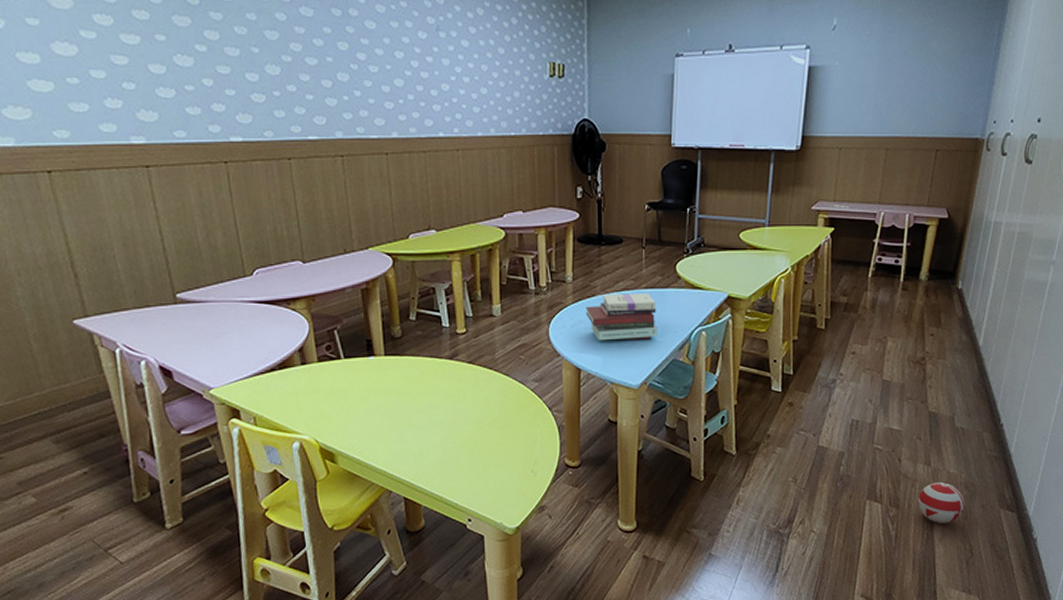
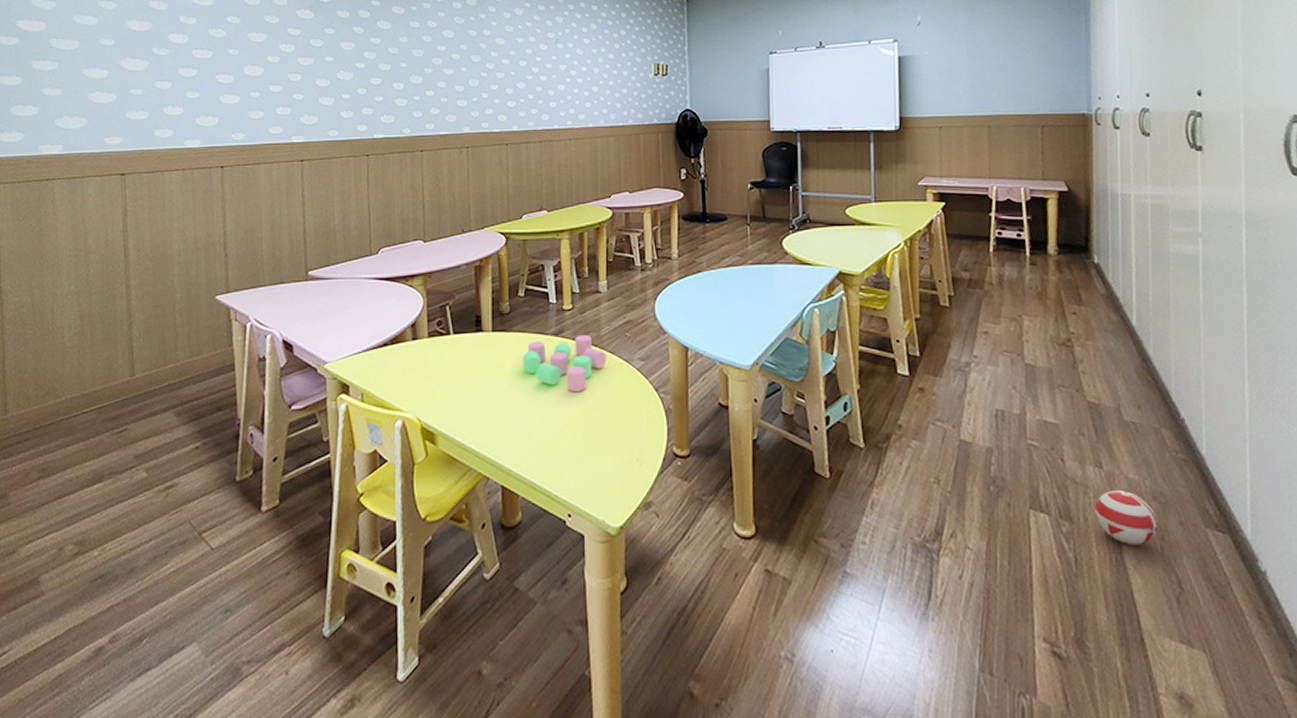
toy blocks: none [417,357,502,413] -> present [522,334,607,393]
books: present [585,292,658,341] -> none [691,268,767,318]

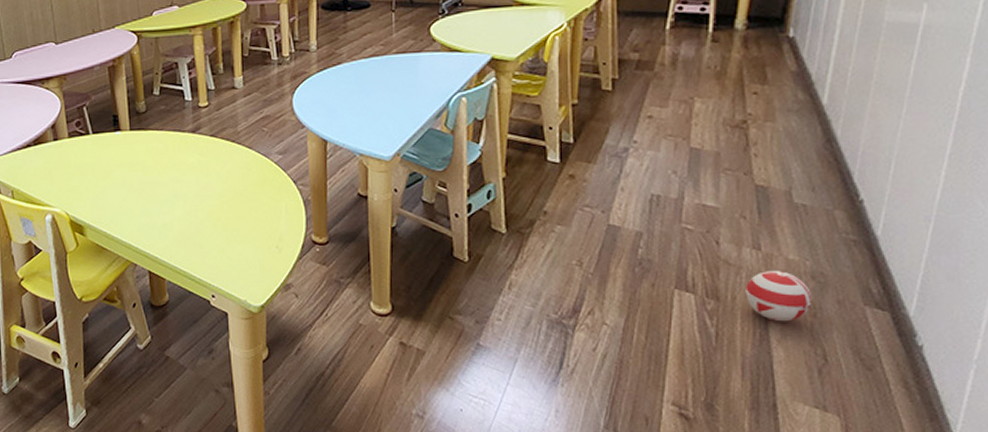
toy blocks: present [522,334,607,393] -> none [161,130,245,186]

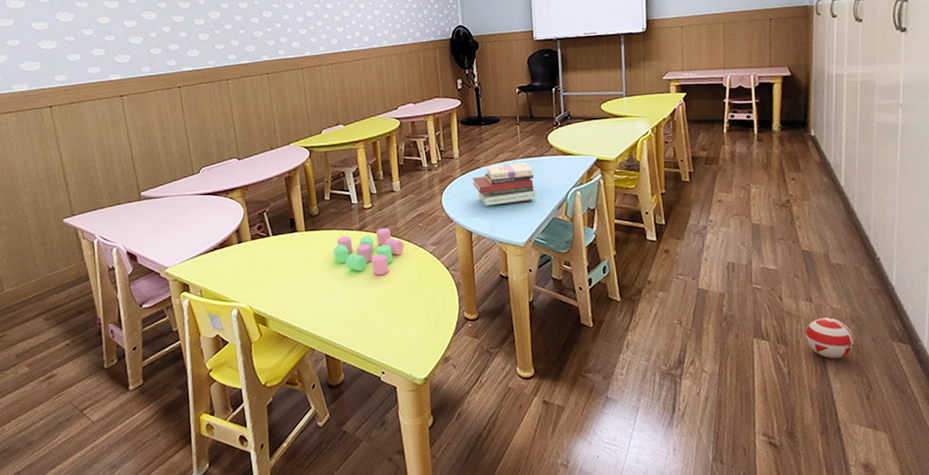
toy blocks: none [161,130,245,186] -> present [333,227,405,276]
books: none [331,58,411,111] -> present [472,161,537,206]

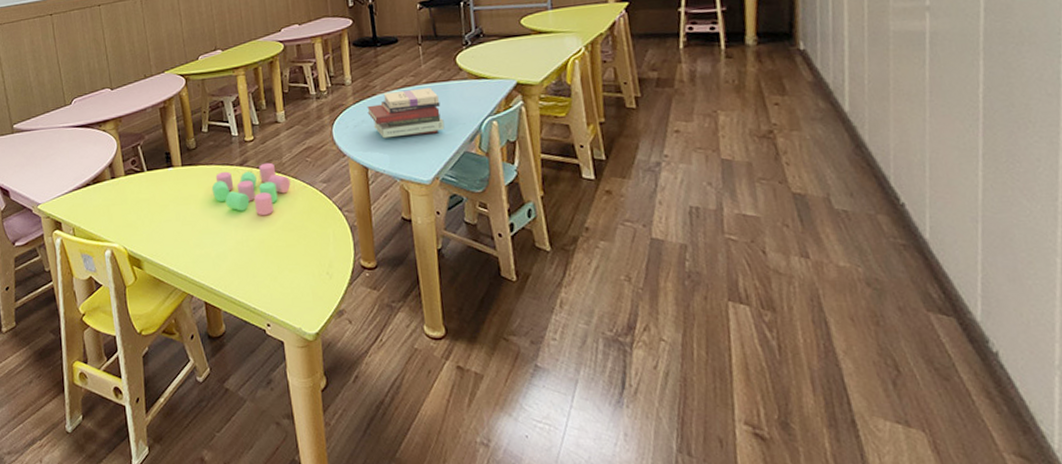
ball: present [805,317,855,359] -> none [800,278,873,332]

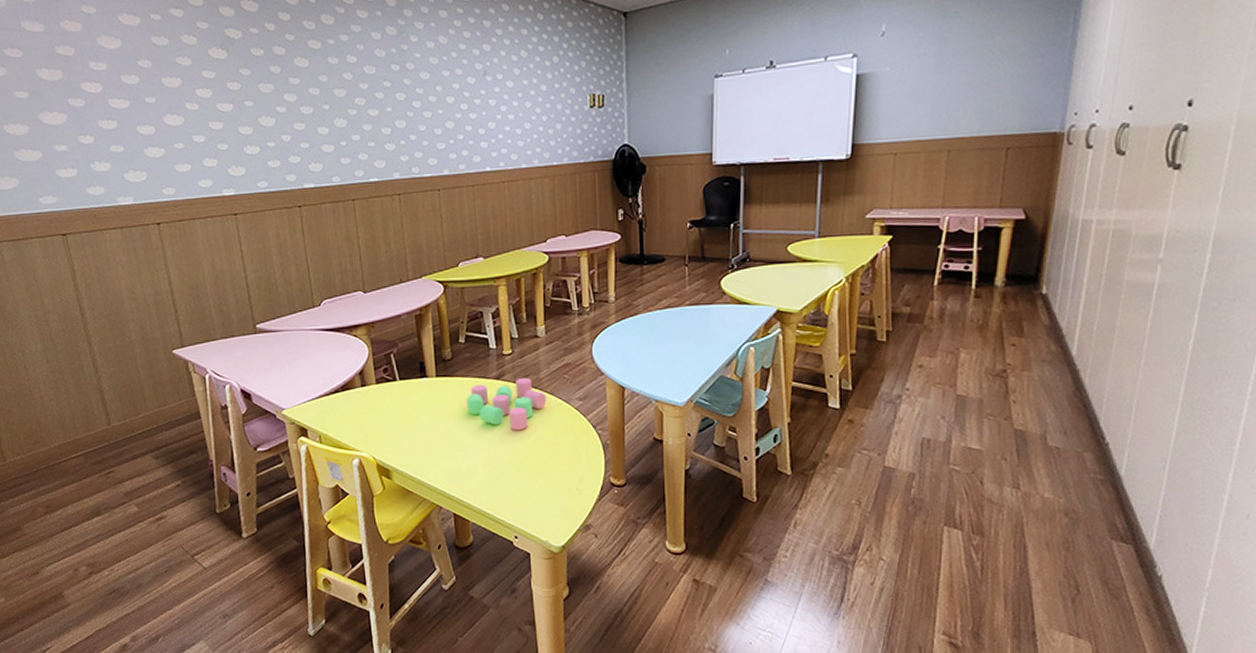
books: present [367,87,445,139] -> none [628,309,703,359]

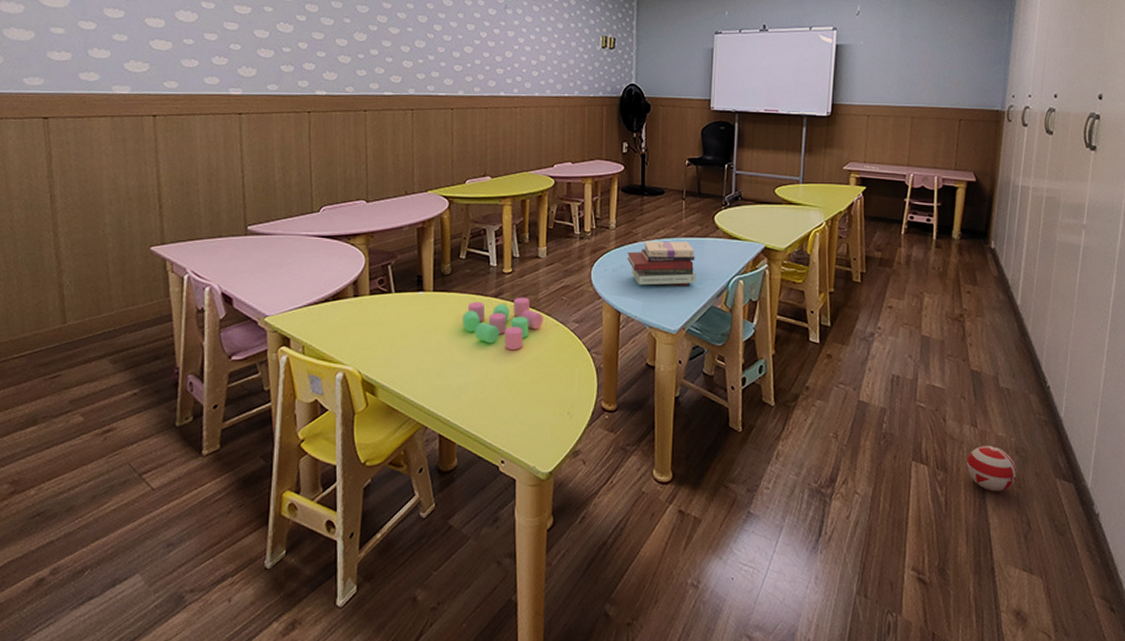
books: none [628,309,703,359] -> present [627,241,696,286]
ball: none [1007,507,1066,556] -> present [967,445,1017,492]

